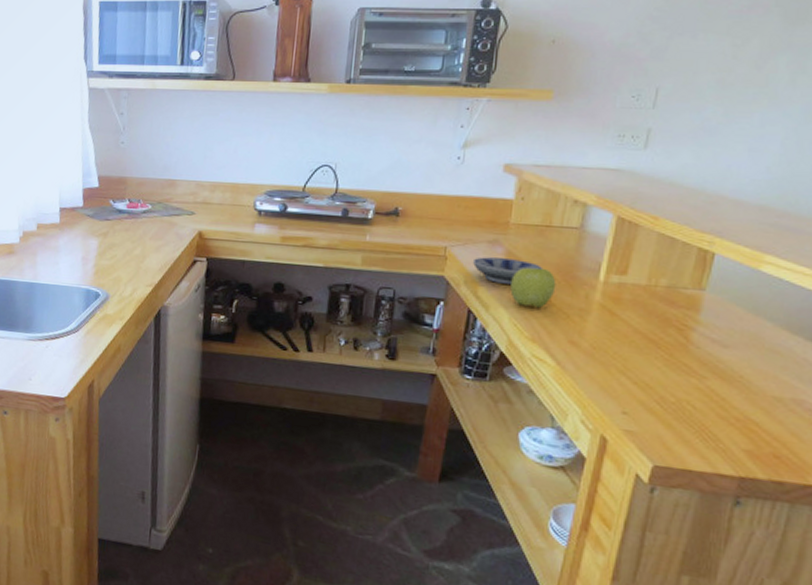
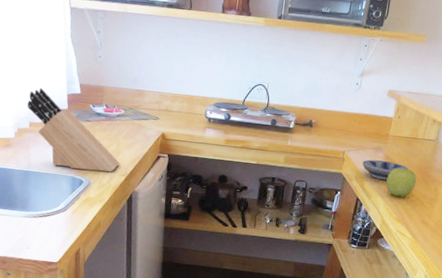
knife block: none [35,183,145,283] -> present [27,88,120,173]

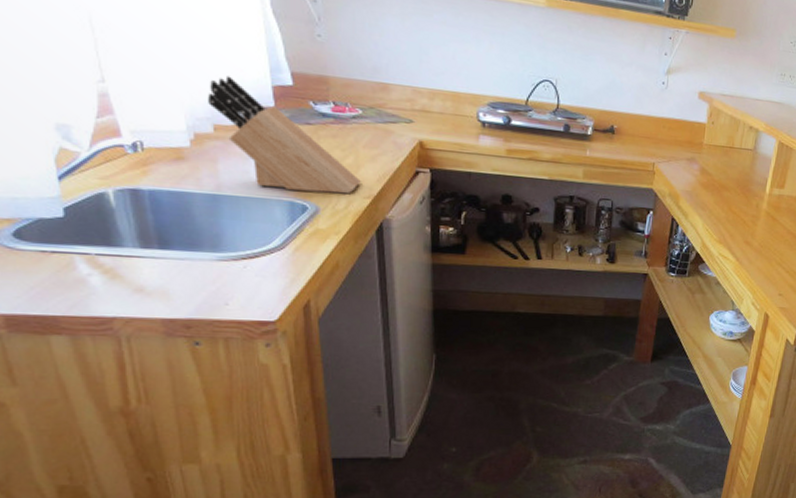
bowl: present [362,159,409,180] -> none [676,172,728,196]
apple: present [386,168,417,198] -> none [703,182,737,216]

